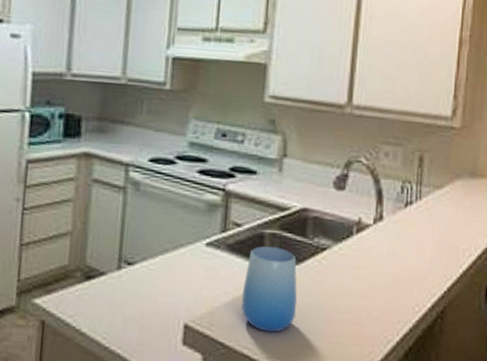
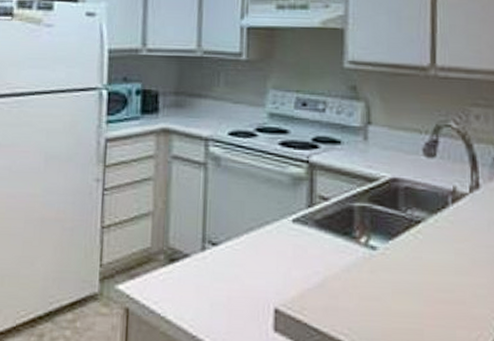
cup: present [241,246,298,333] -> none [333,221,394,316]

